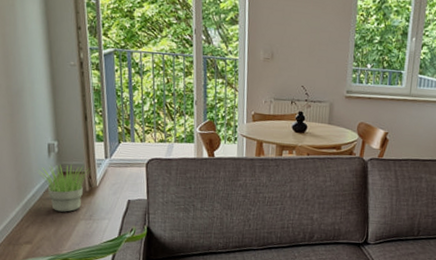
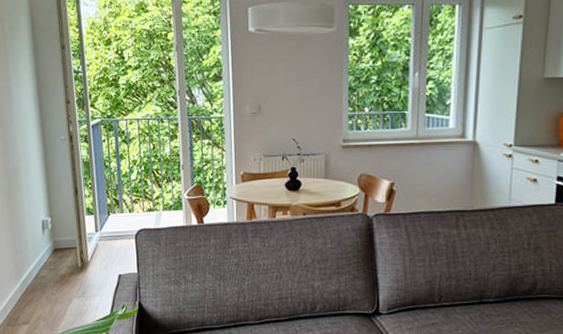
potted plant: present [38,164,91,212] -> none [34,240,82,290]

